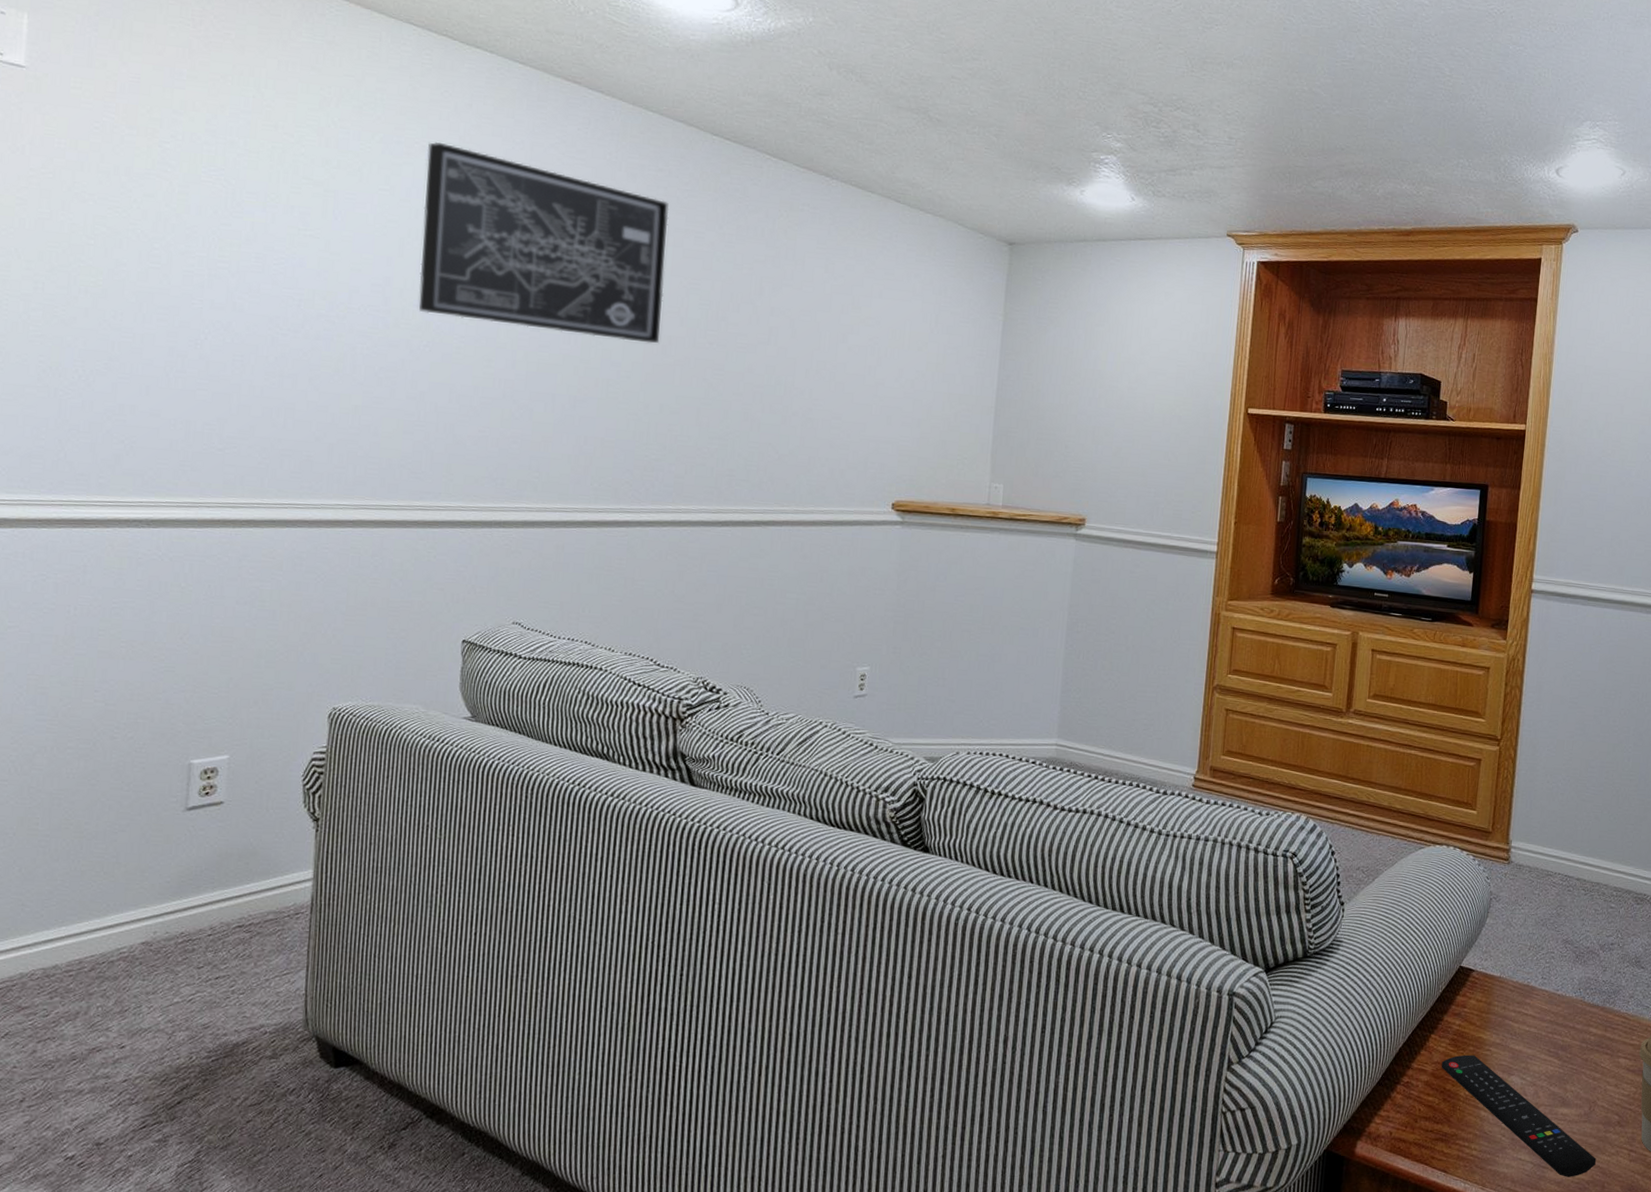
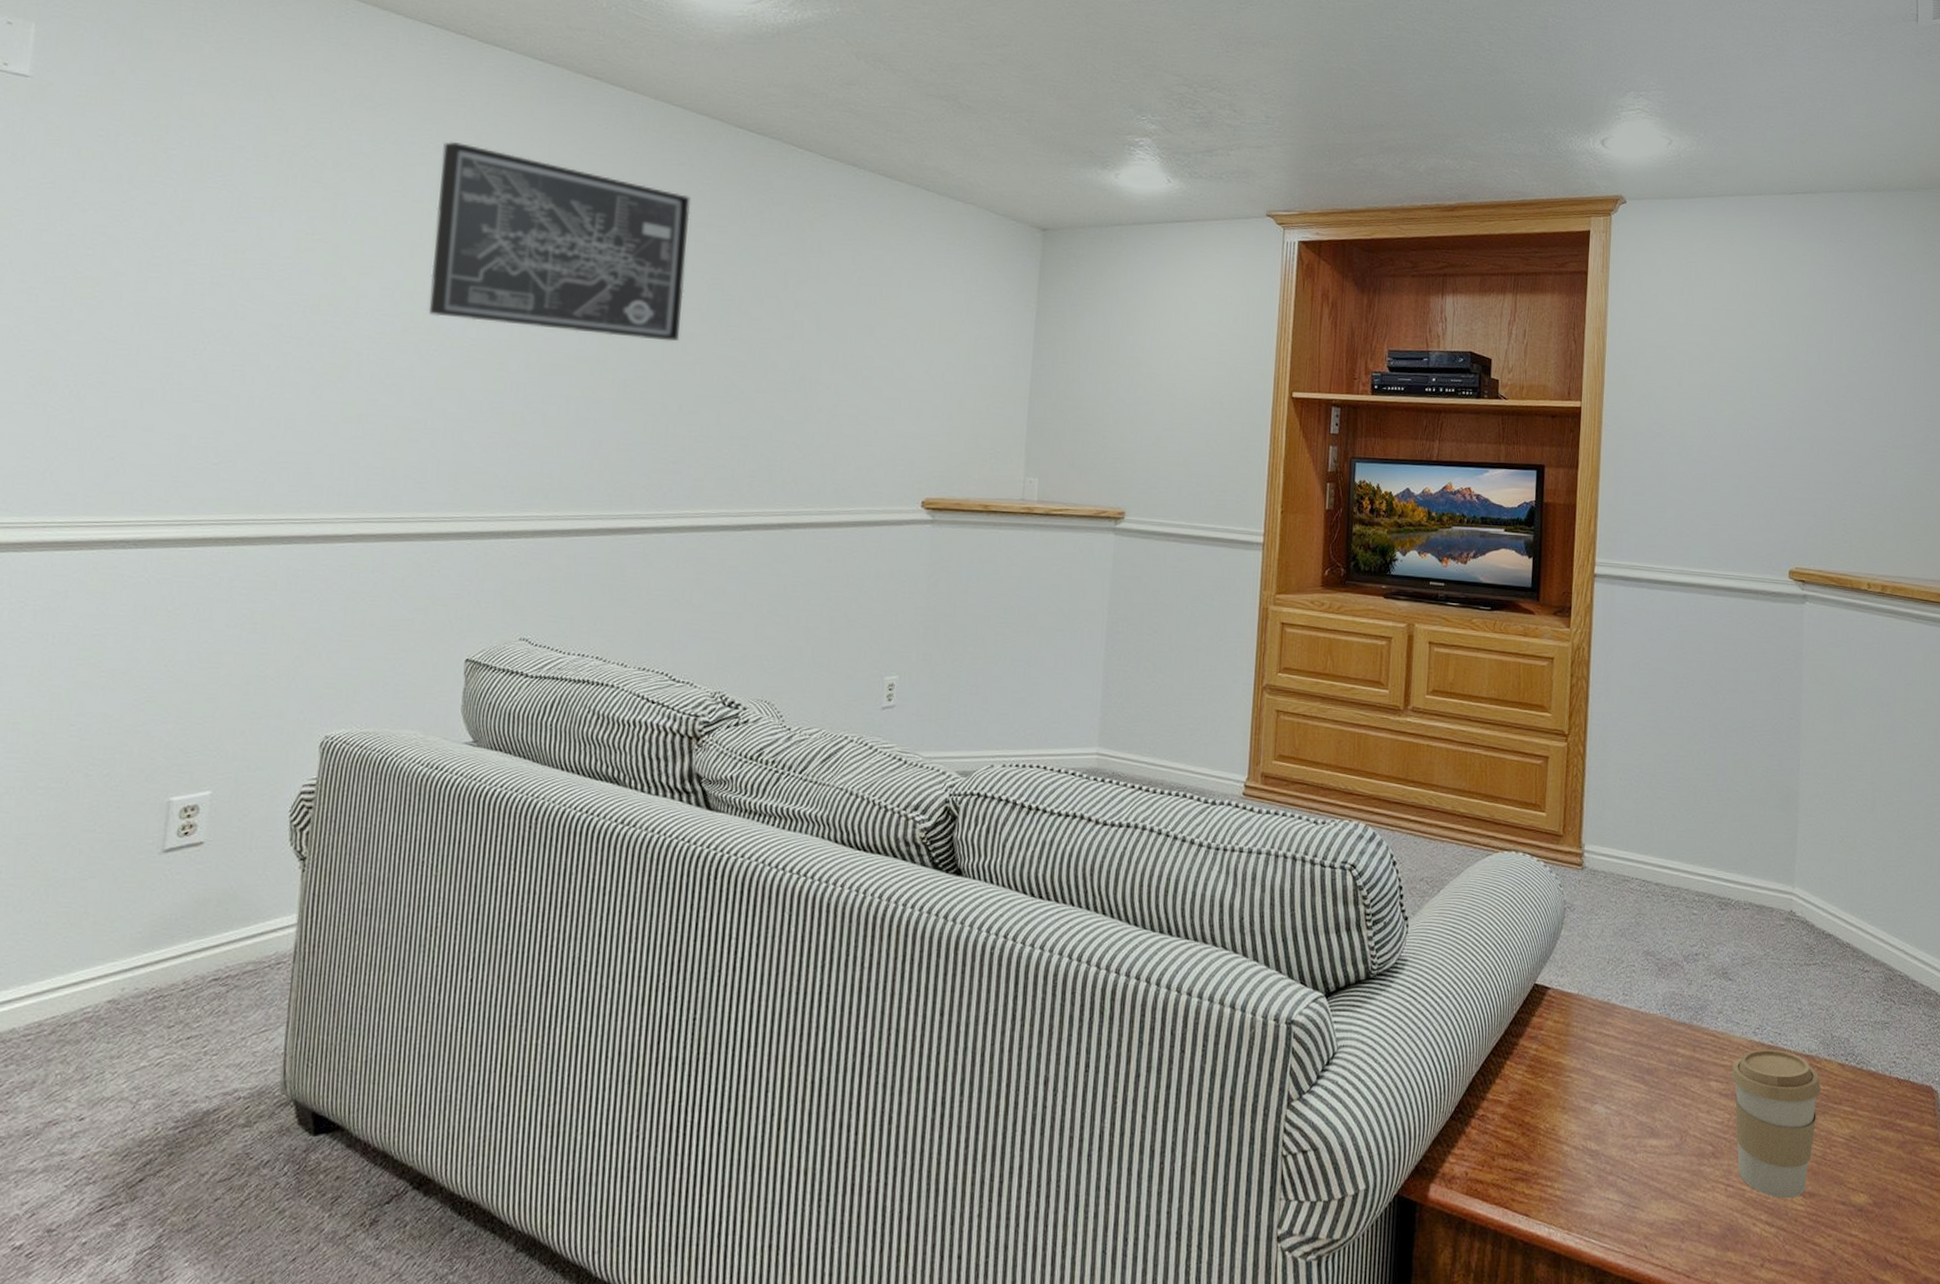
remote control: present [1441,1055,1596,1177] -> none [1518,1082,1691,1218]

